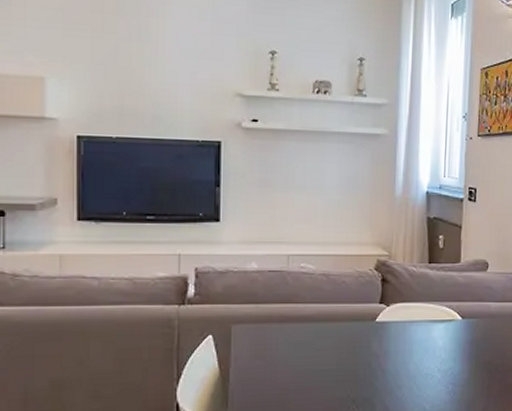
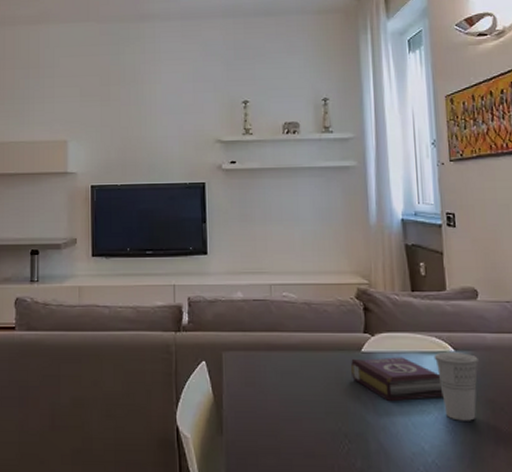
book: none [364,325,448,368] -> present [351,357,444,402]
cup: none [442,319,483,382] -> present [433,351,480,421]

